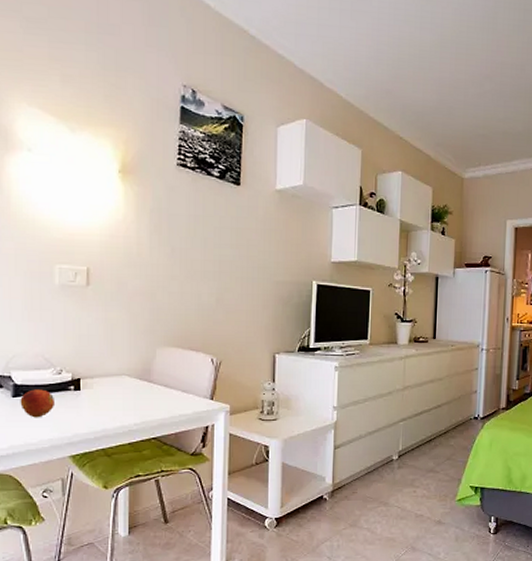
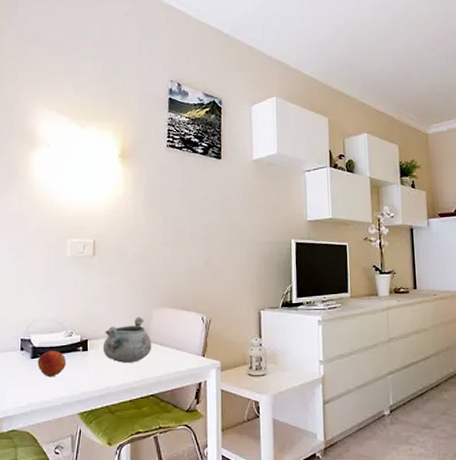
decorative bowl: none [98,355,155,404] -> present [103,316,152,363]

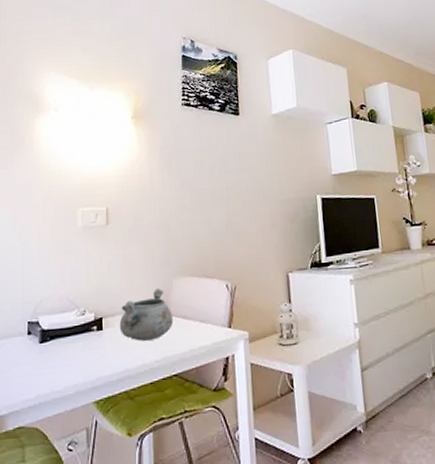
fruit: present [37,351,67,378] -> none [47,332,80,364]

